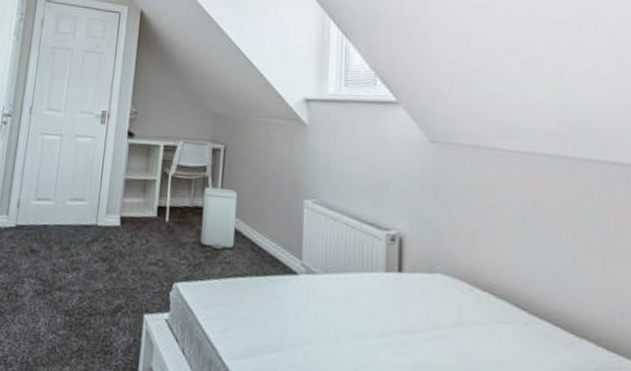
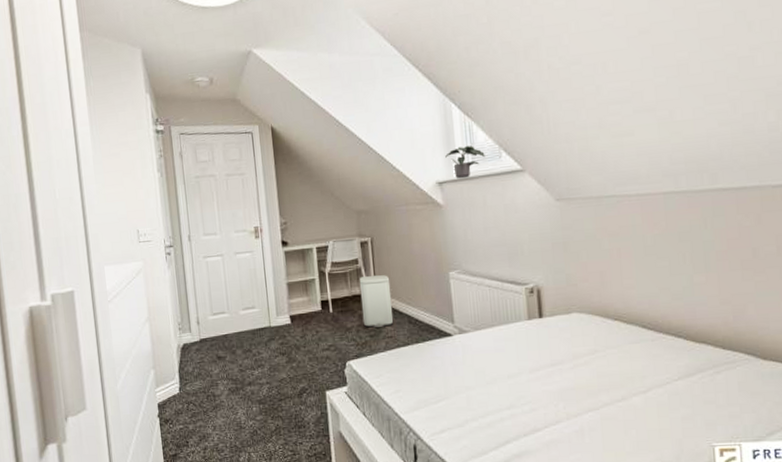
potted plant: none [317,66,359,101] -> present [445,146,485,179]

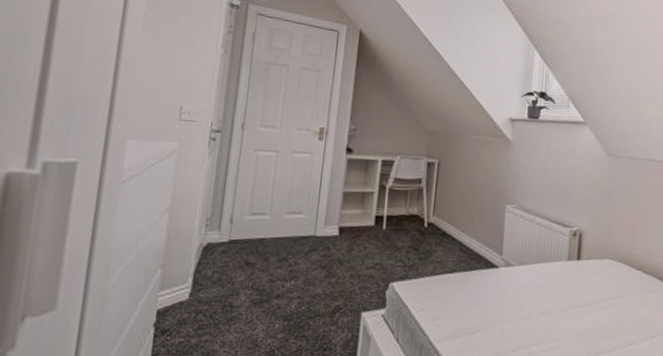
pedal bin: present [359,274,394,328] -> none [414,197,450,251]

